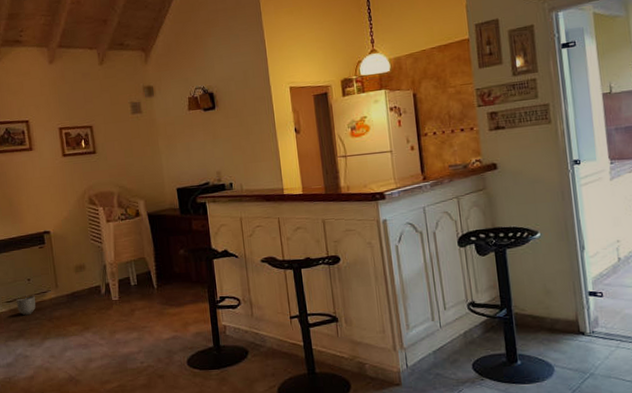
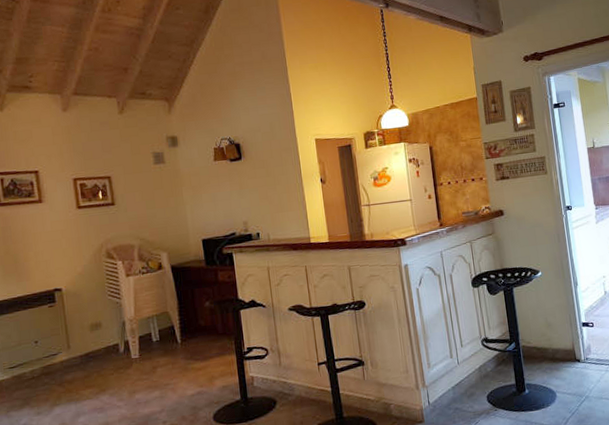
planter: present [16,295,36,316] -> none [21,358,44,382]

